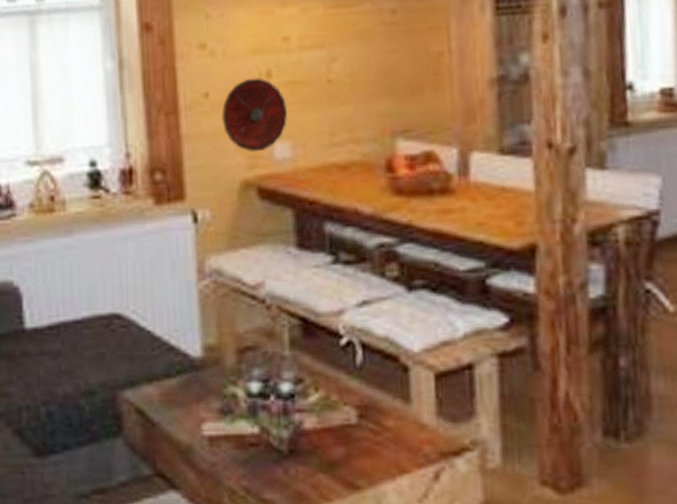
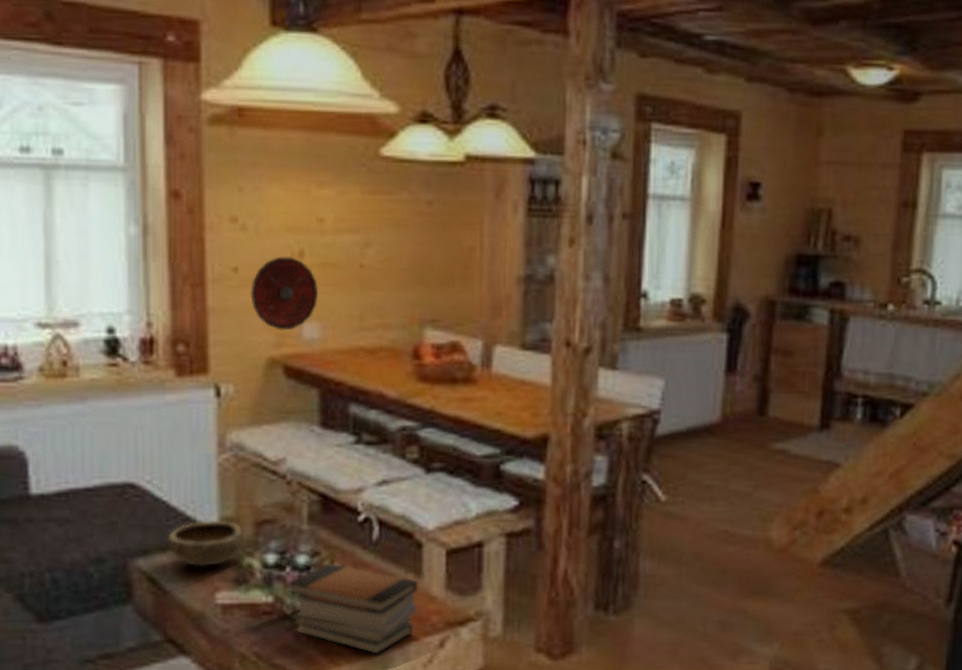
bowl: none [152,348,226,397] -> present [166,520,243,567]
book stack: none [274,390,408,488] -> present [289,563,418,654]

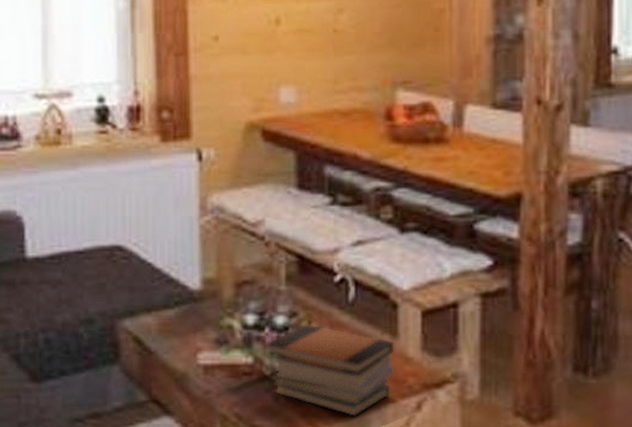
bowl: present [166,520,243,567] -> none [151,281,224,328]
round shield: present [250,256,319,331] -> none [230,24,294,96]

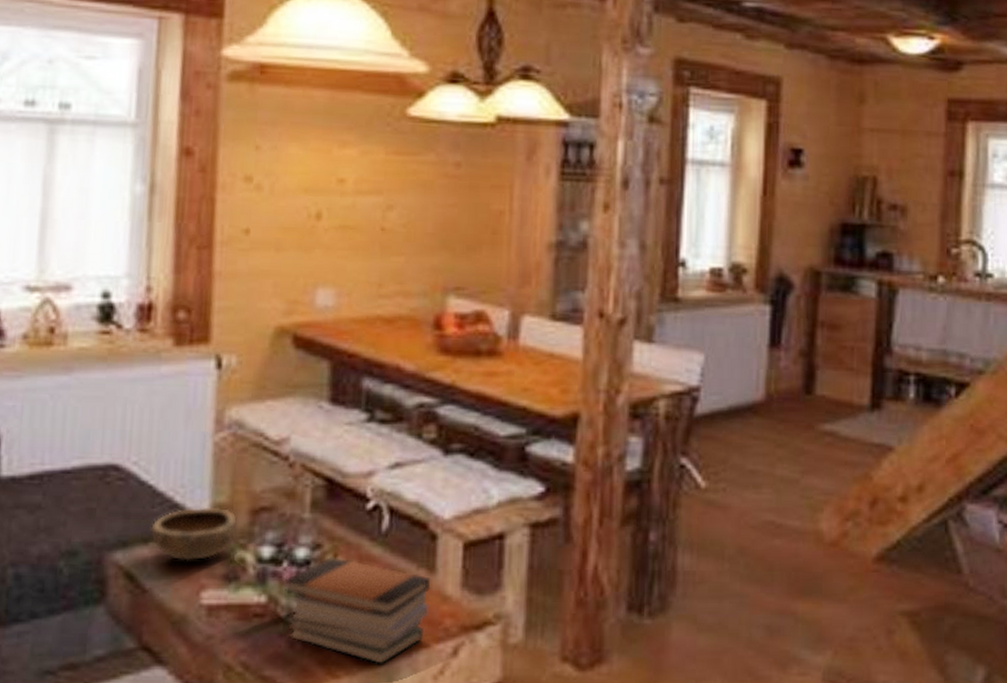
bowl: none [151,281,224,328] -> present [150,507,237,561]

